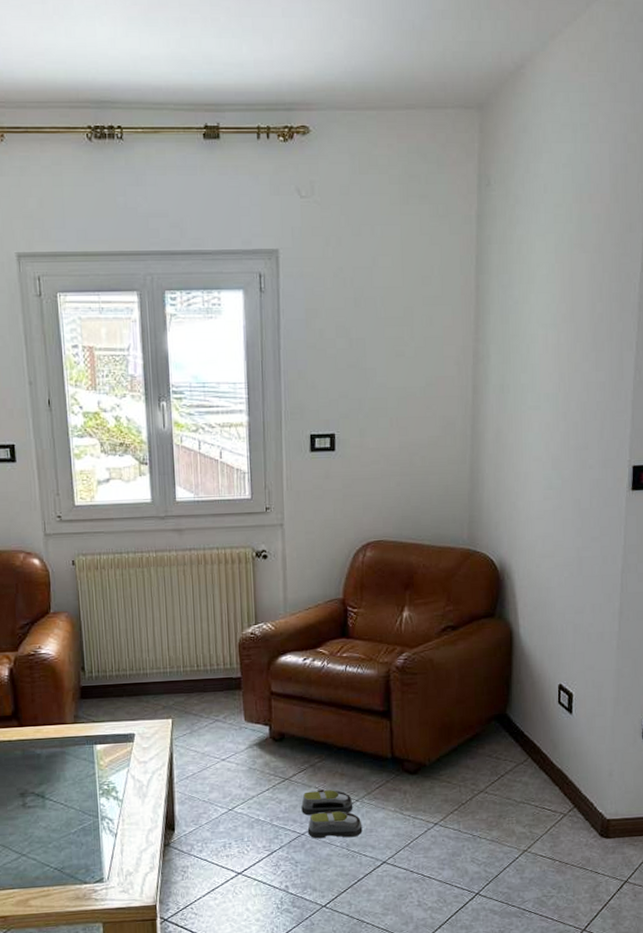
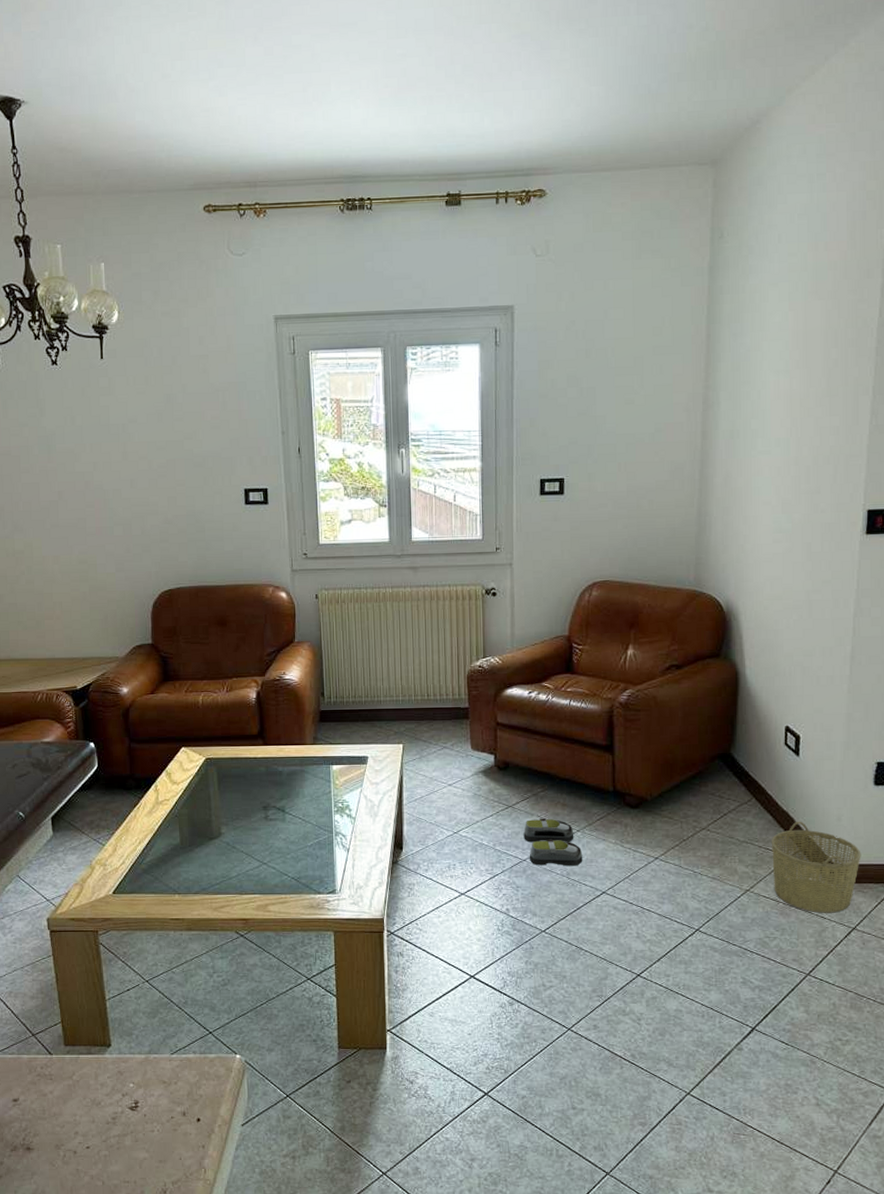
basket: none [546,778,632,869] -> present [771,821,861,913]

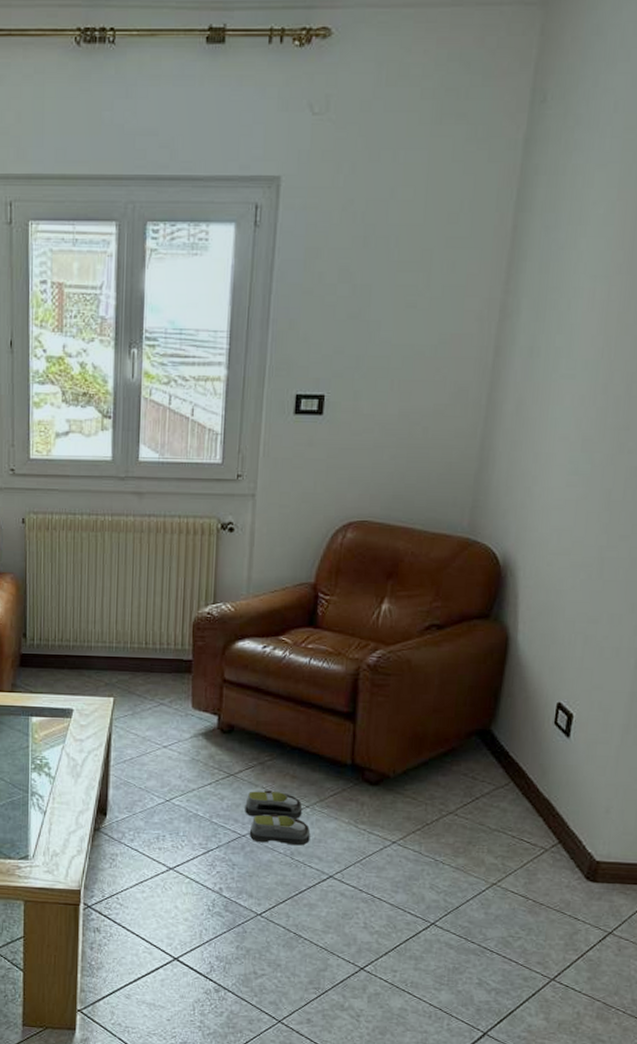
basket: present [771,821,861,913] -> none [524,810,629,915]

